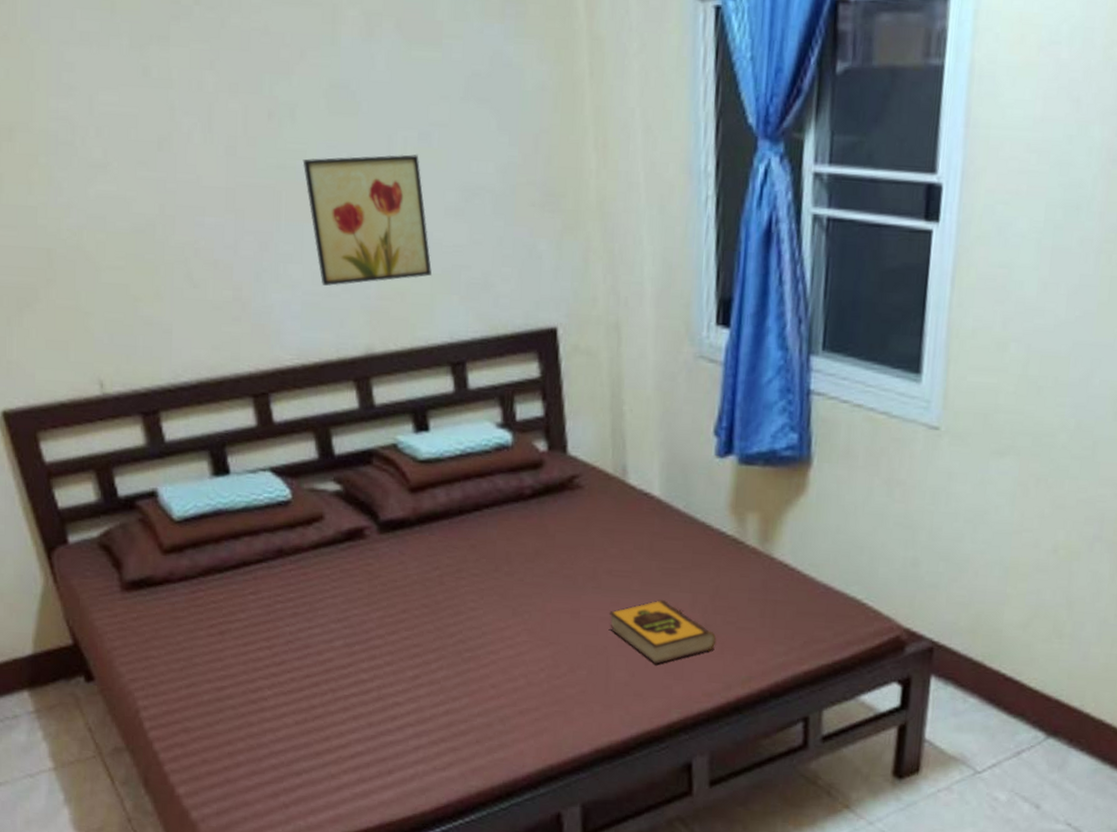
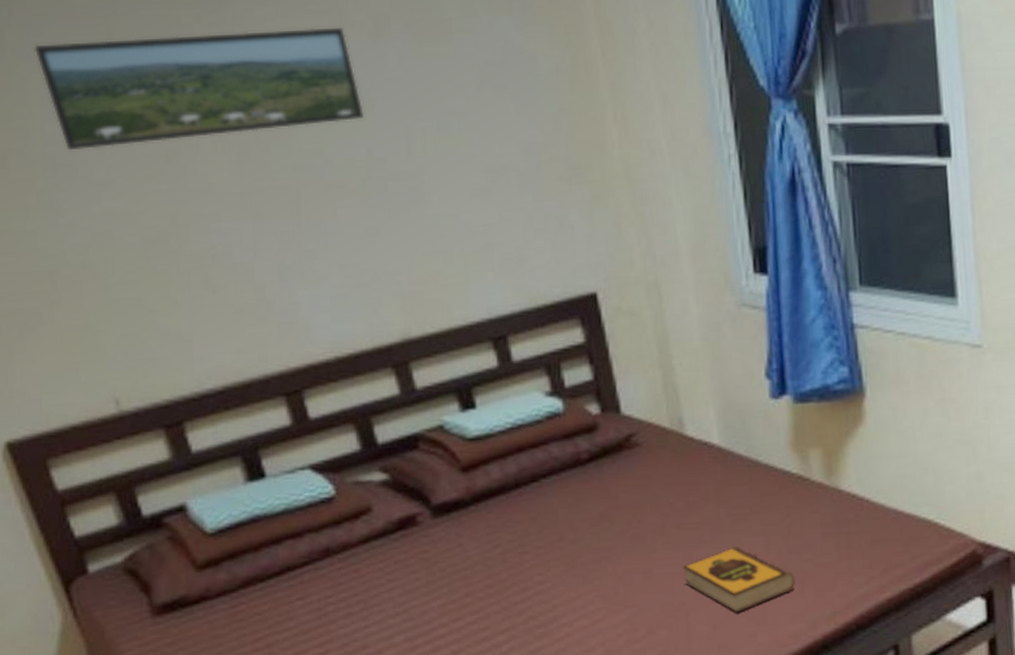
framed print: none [43,15,349,130] -> present [34,27,365,151]
wall art: present [302,154,432,286] -> none [320,143,463,277]

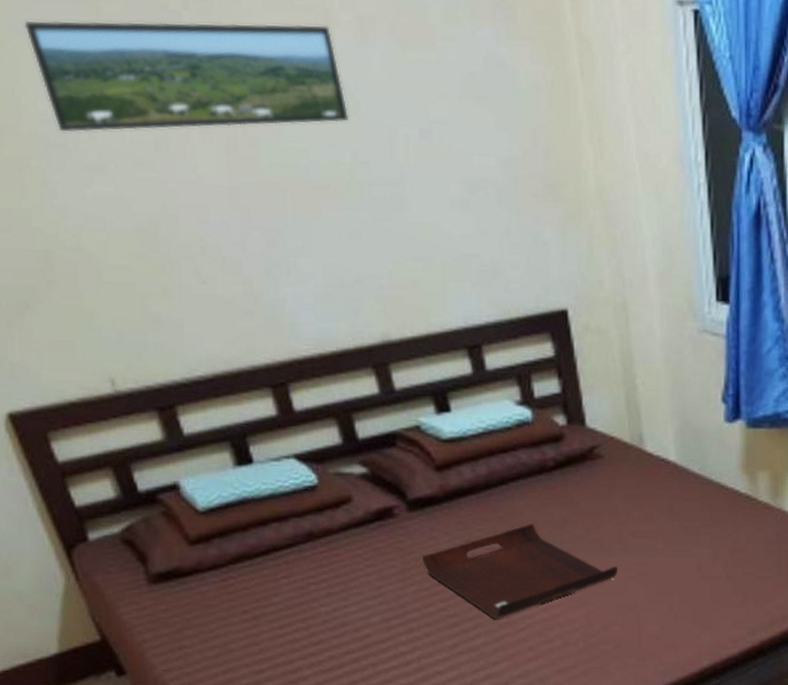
serving tray: none [449,522,663,630] -> present [422,524,618,619]
hardback book: present [683,546,796,613] -> none [637,556,738,617]

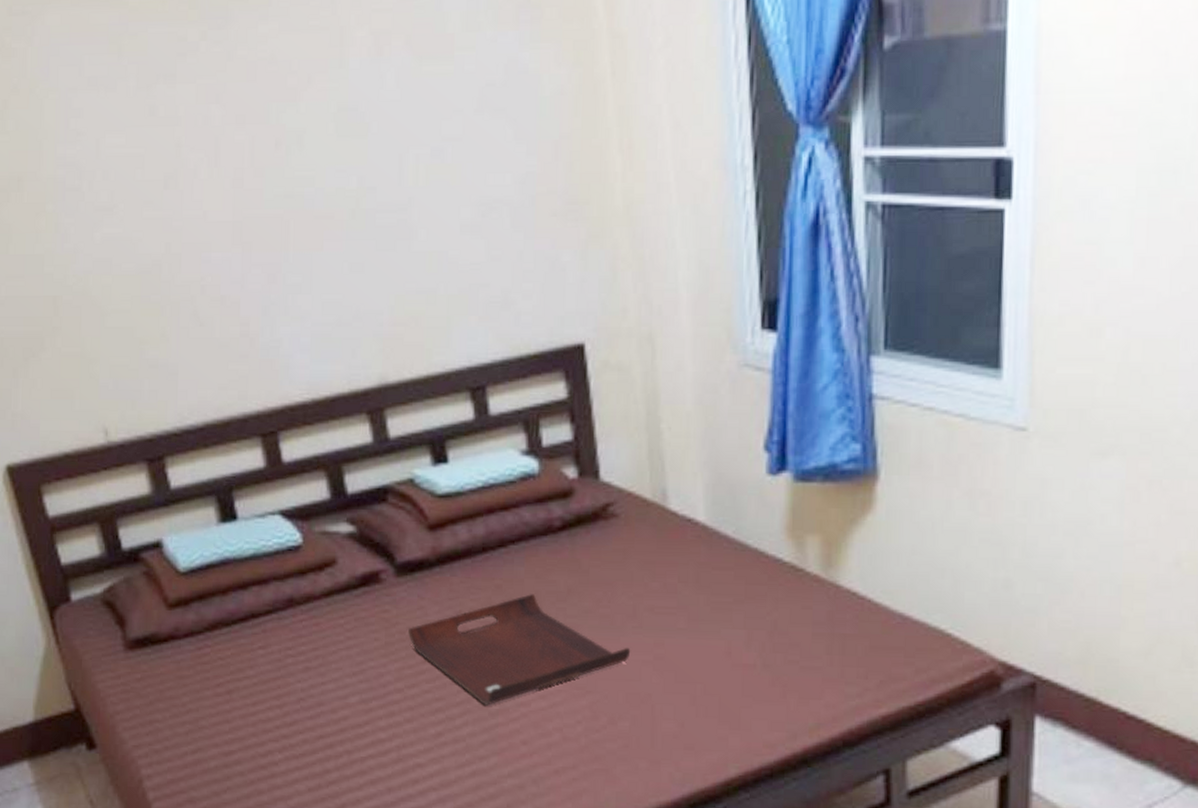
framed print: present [24,20,349,133] -> none [52,45,359,174]

